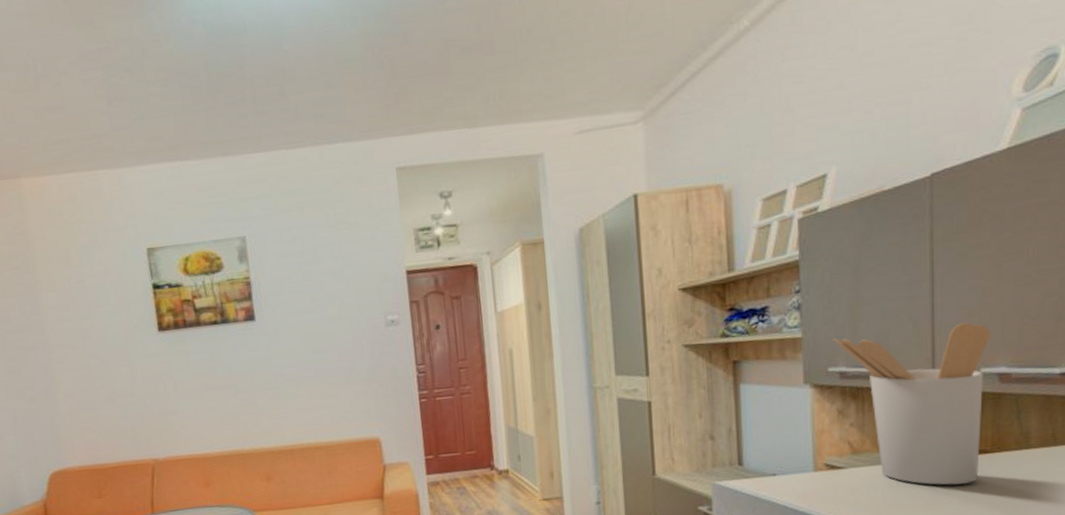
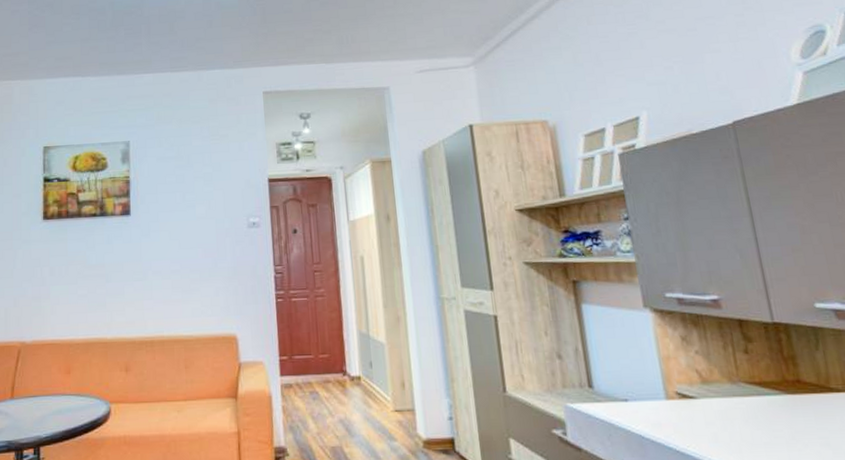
utensil holder: present [833,322,990,485] -> none [666,257,837,425]

